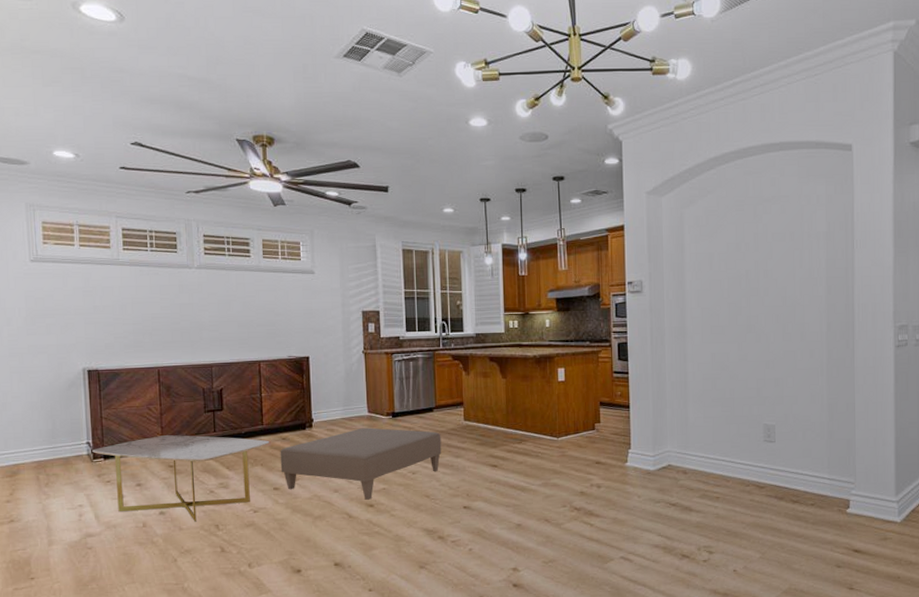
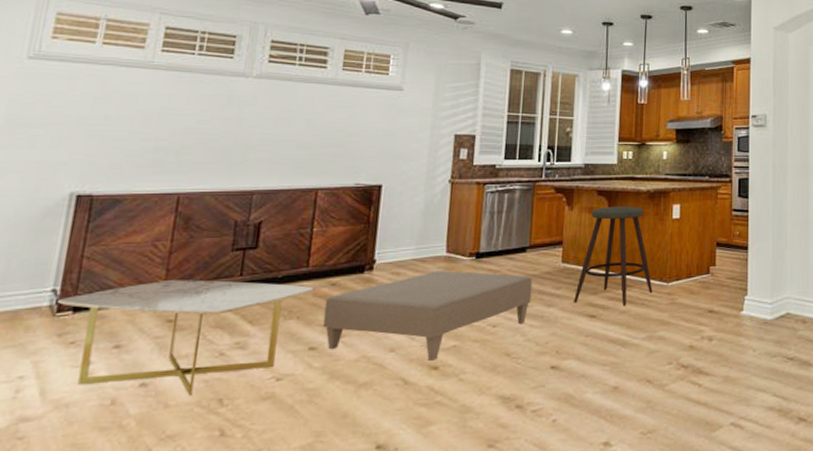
bar stool: none [477,370,545,458] -> present [574,206,653,306]

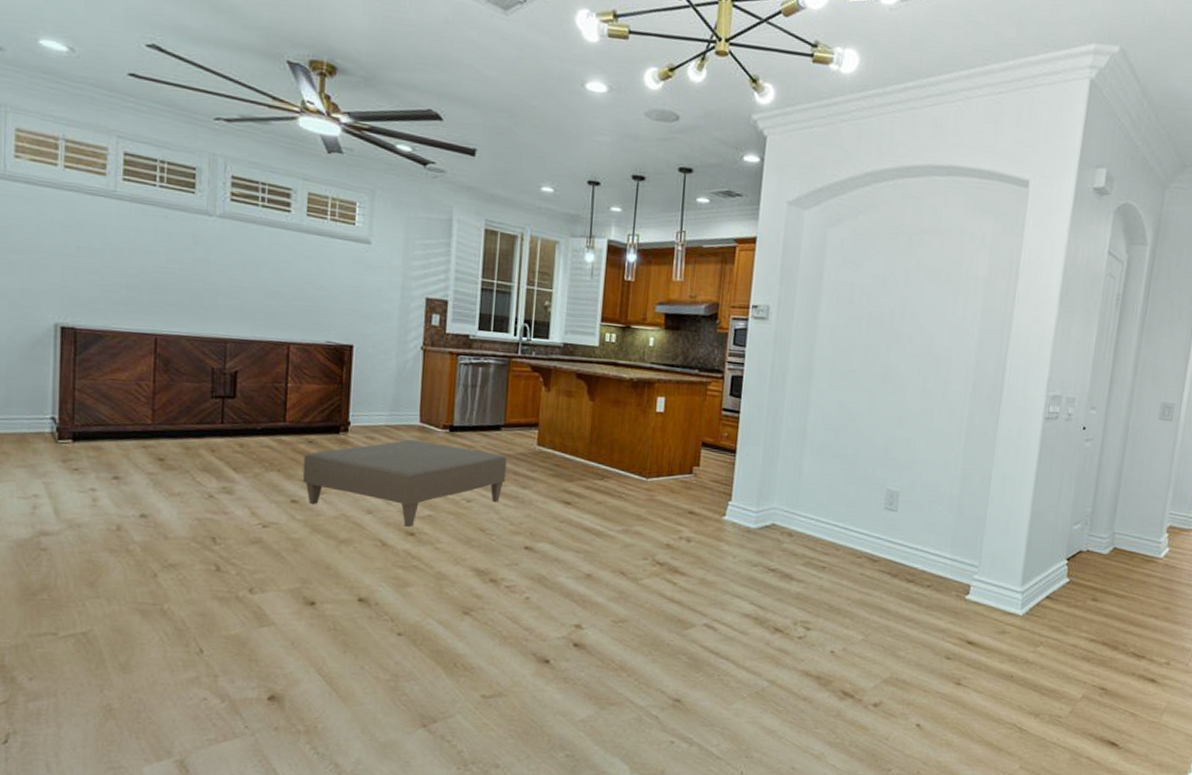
coffee table: present [57,279,314,396] -> none [58,419,292,531]
bar stool: present [574,206,653,306] -> none [549,391,631,497]

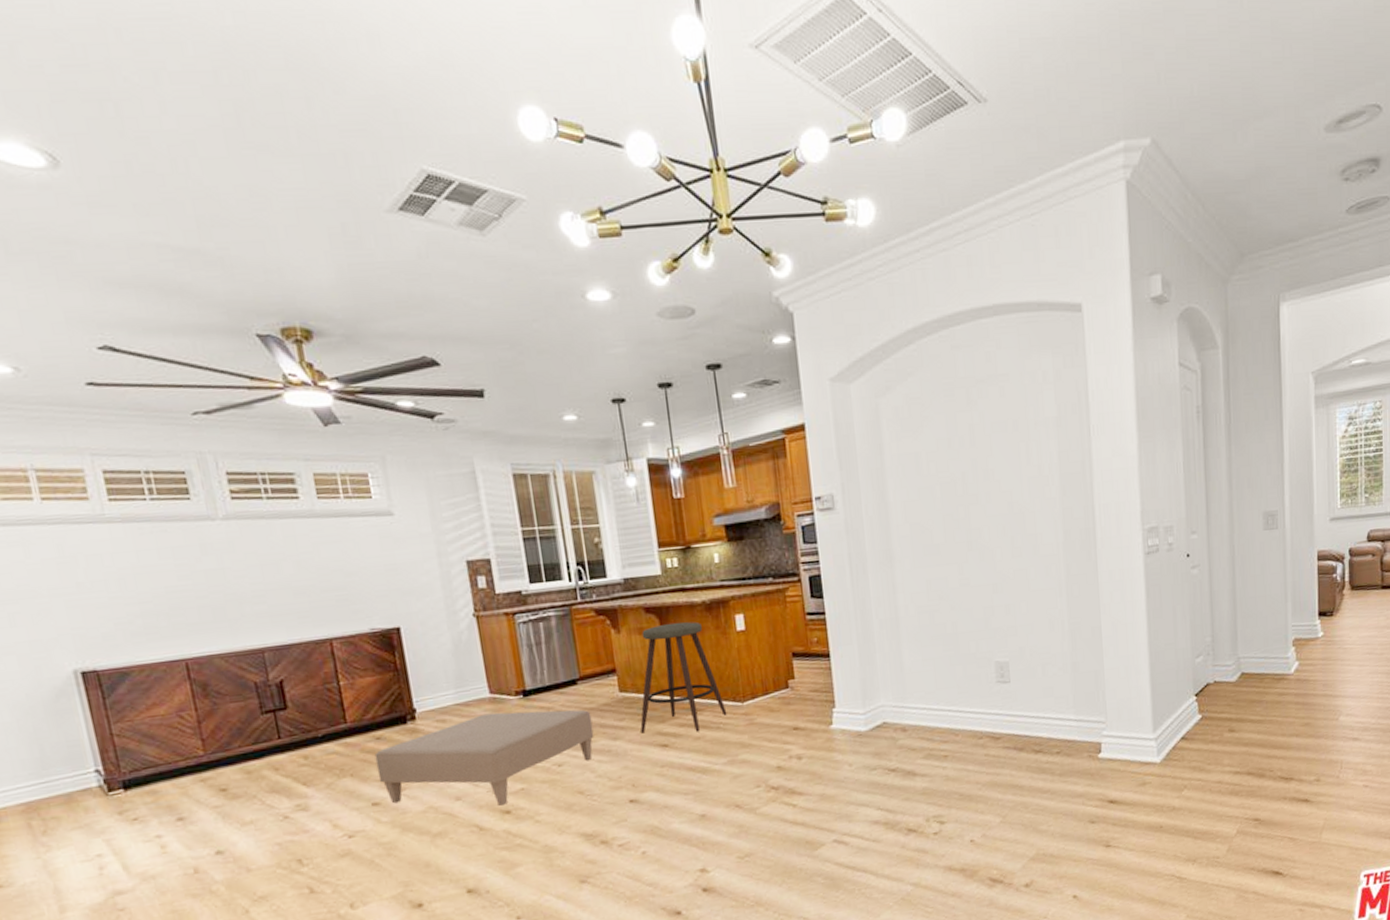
bar stool: none [549,391,631,497] -> present [640,621,727,734]

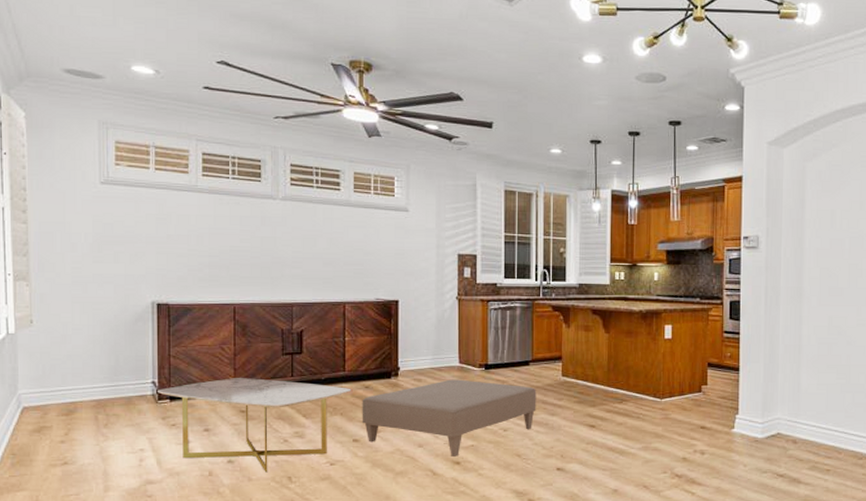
coffee table: none [105,742,360,859] -> present [158,378,352,473]
bar stool: present [640,621,727,734] -> none [575,325,647,419]

